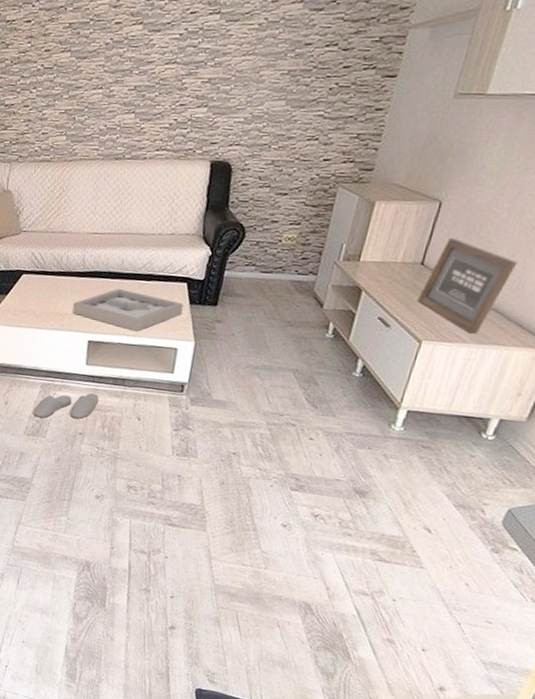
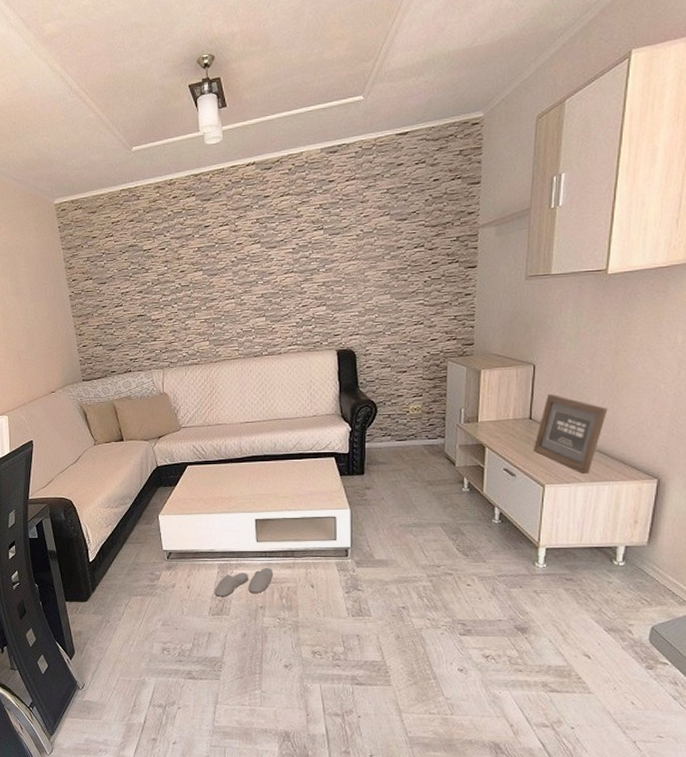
decorative tray: present [72,288,183,332] -> none [237,468,334,506]

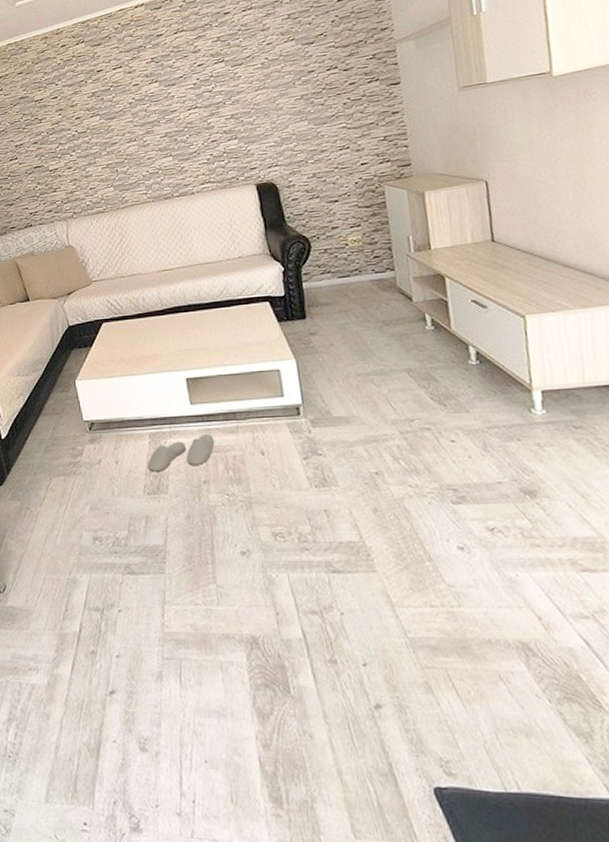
picture frame: present [533,393,608,474] -> none [502,211,586,299]

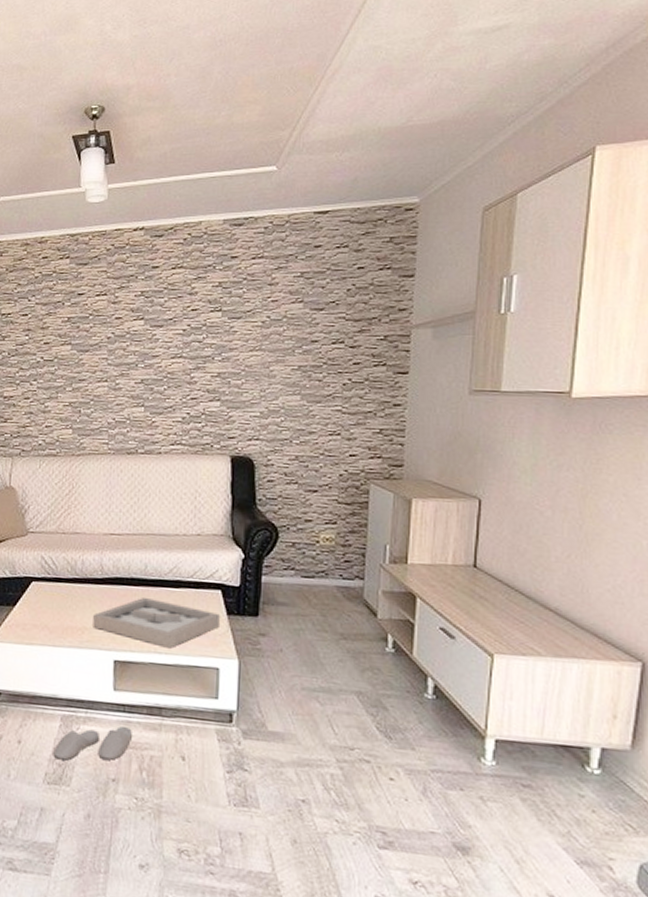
decorative tray: none [161,319,273,360] -> present [93,597,220,649]

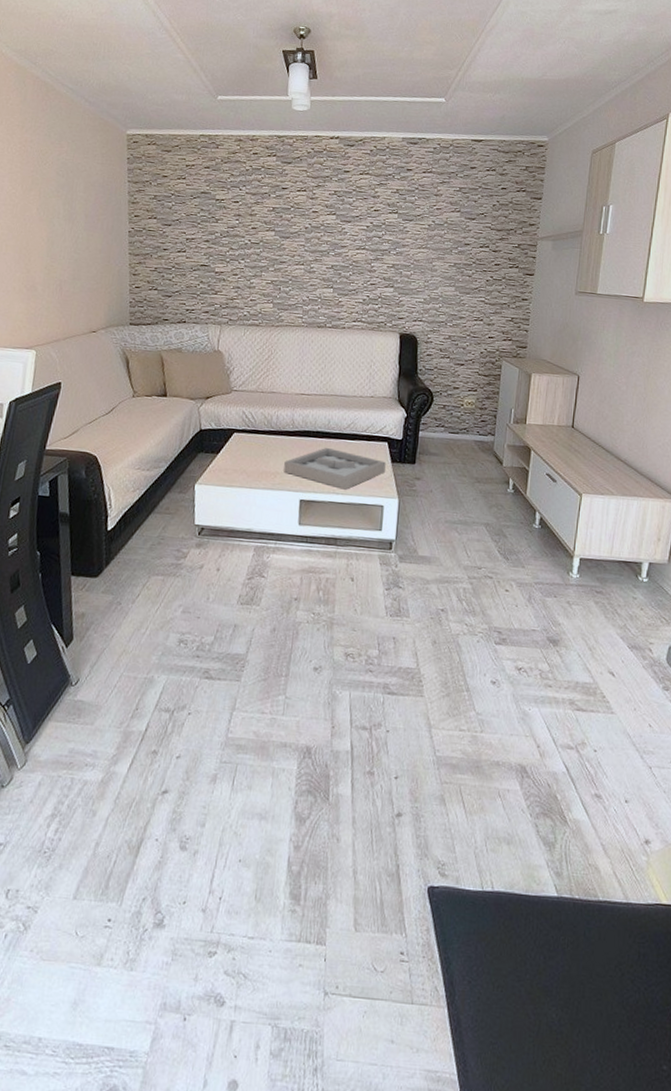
slippers: present [53,726,132,761] -> none [246,555,313,584]

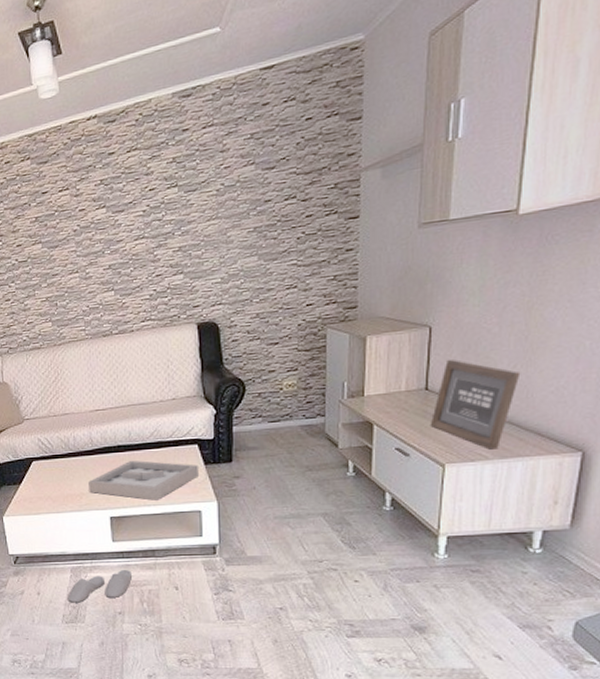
slippers: none [246,555,313,584] -> present [67,570,132,603]
picture frame: none [573,405,640,487] -> present [430,359,521,450]

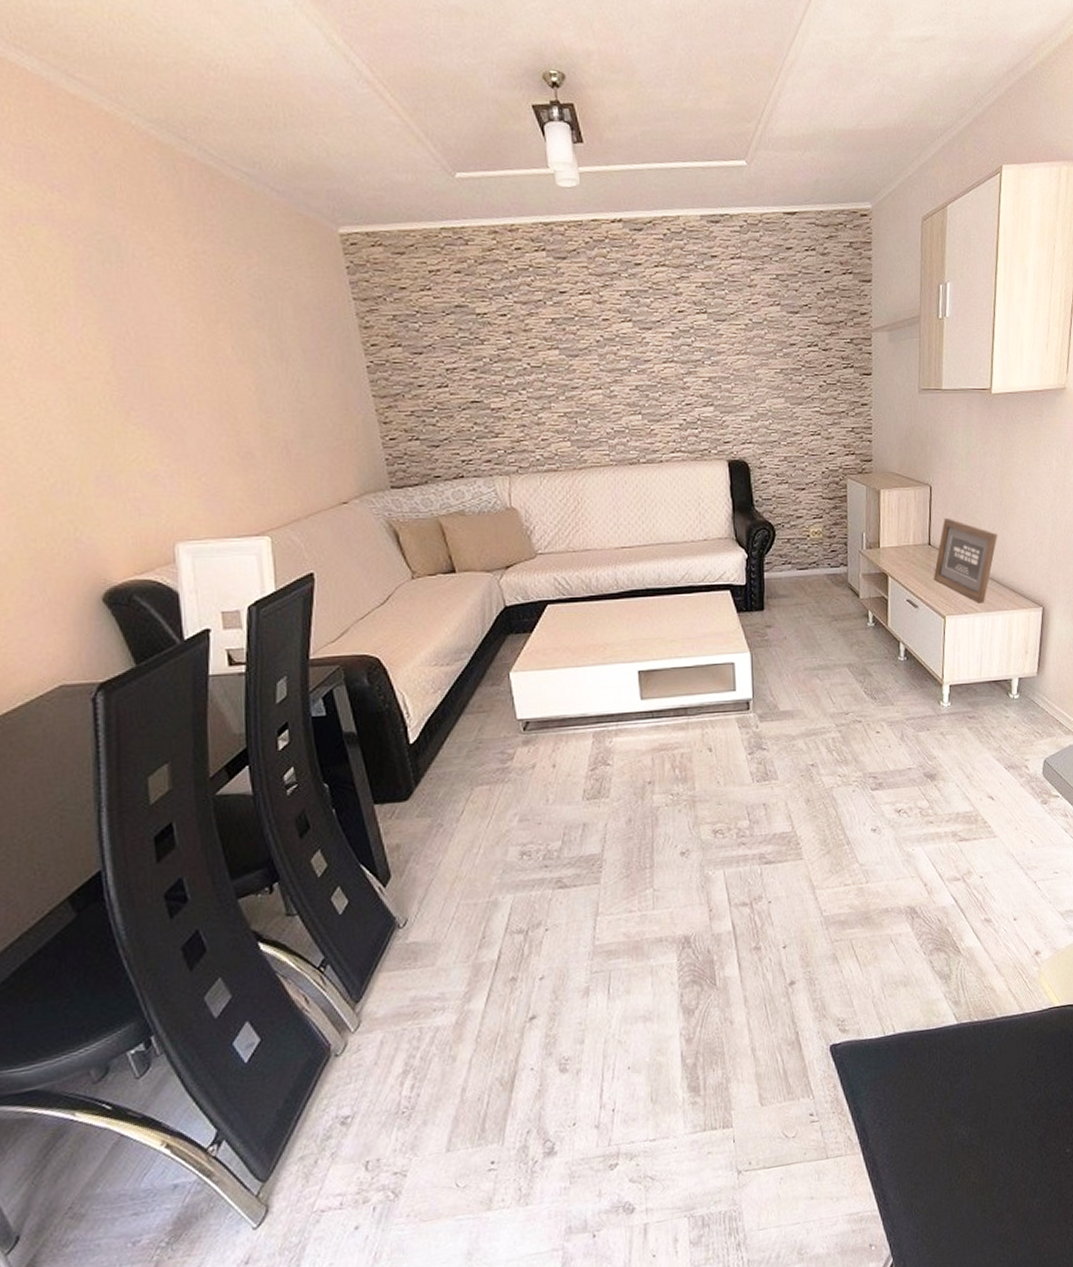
slippers: present [67,570,132,603] -> none [589,732,662,775]
decorative tray: present [88,460,198,501] -> none [613,605,731,652]

